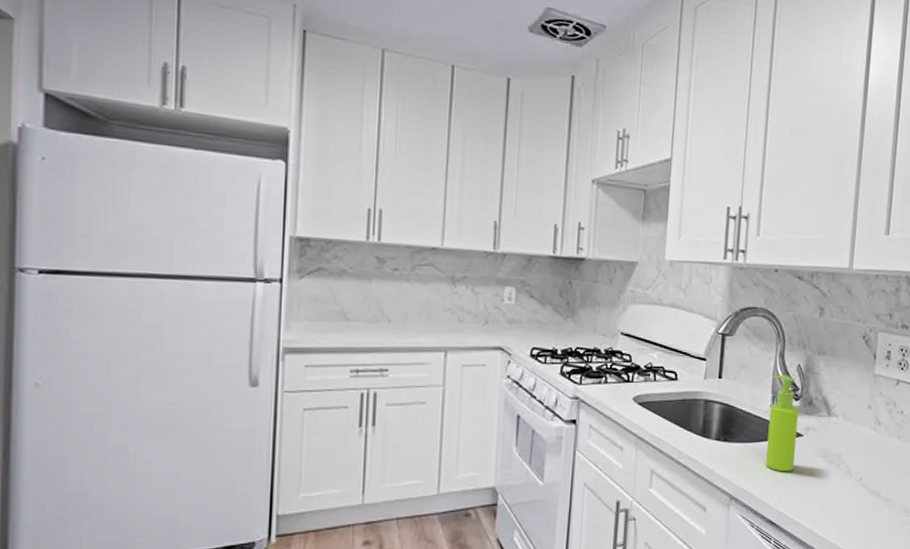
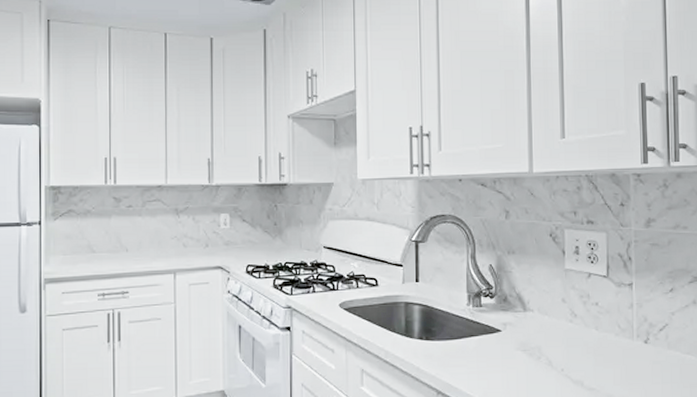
soap dispenser: present [766,374,799,472] -> none [465,274,496,366]

